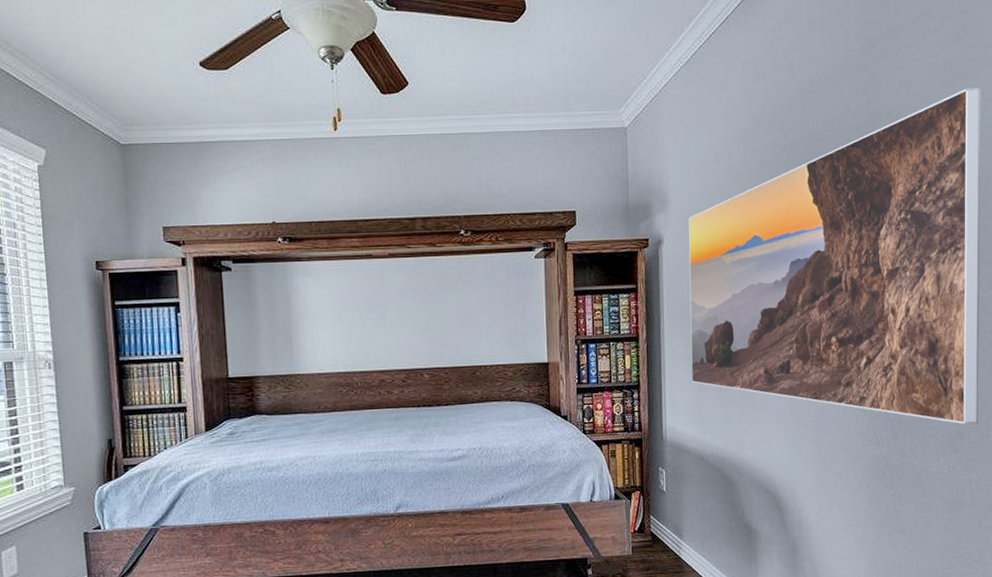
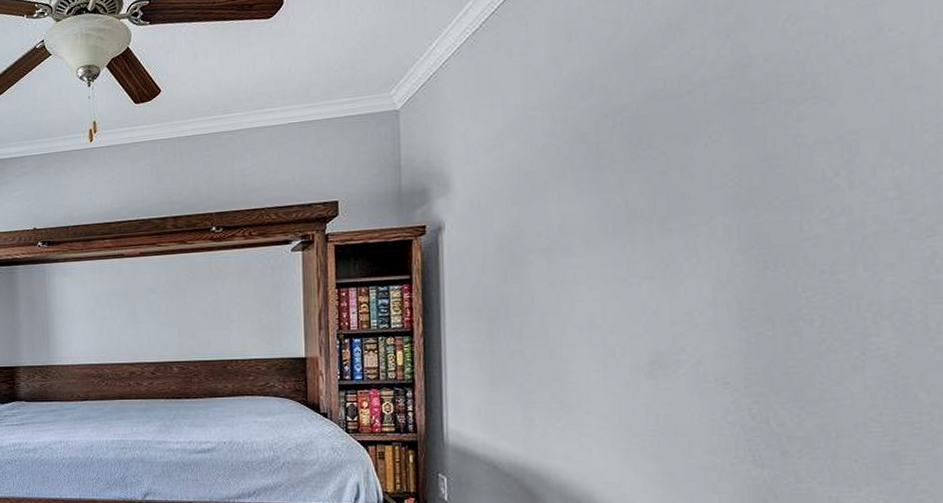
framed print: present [688,88,981,425] -> none [476,9,931,445]

